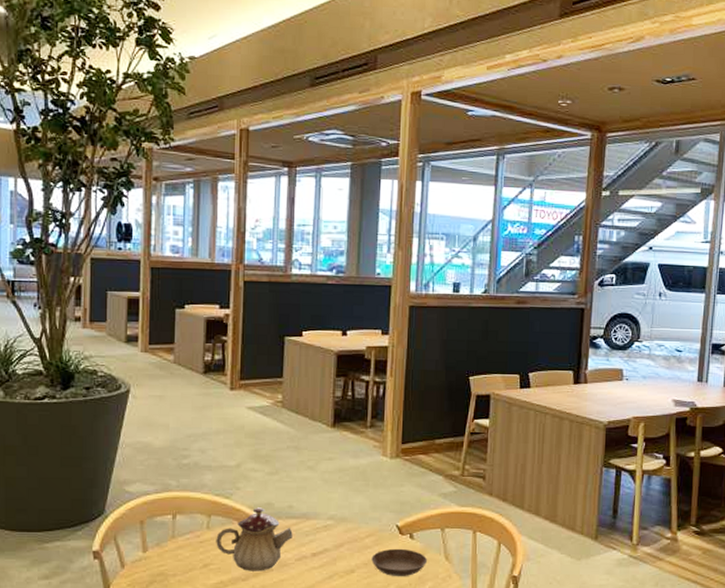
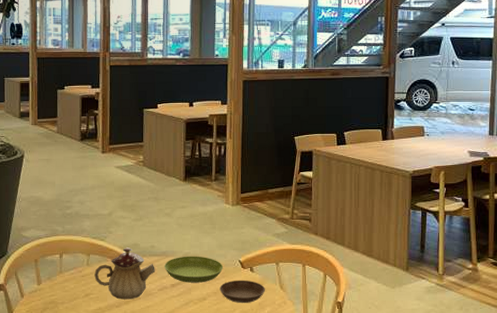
saucer: none [304,518,377,552] -> present [165,256,224,283]

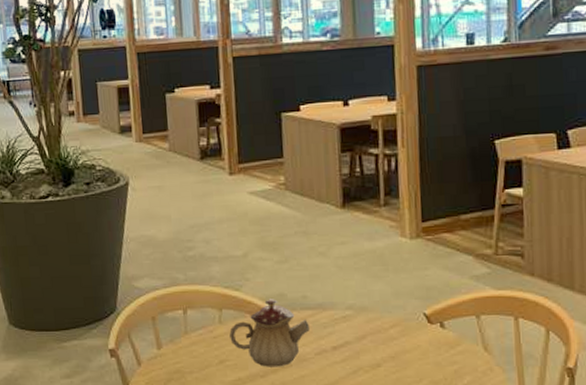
saucer: present [165,256,224,283] -> none [322,308,403,344]
saucer: present [219,280,266,304] -> none [398,339,464,371]

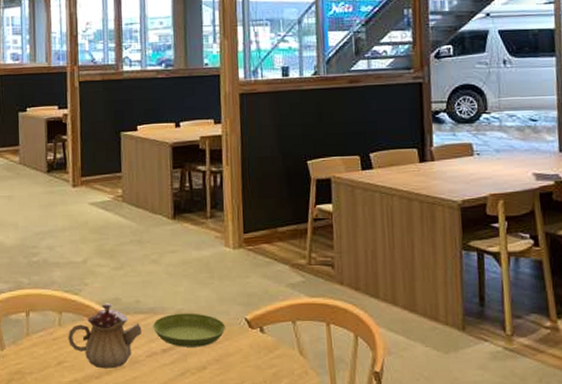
saucer: none [322,308,403,344] -> present [153,313,226,347]

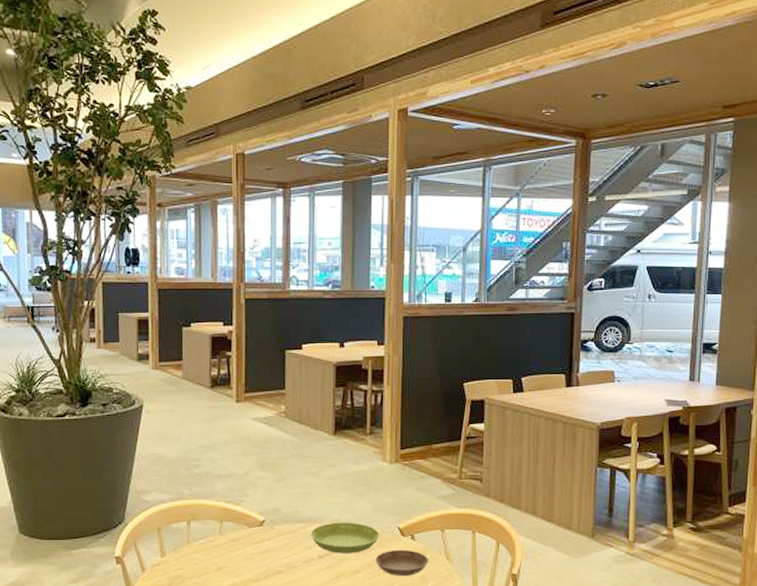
teapot: present [68,303,142,369] -> none [228,513,300,573]
saucer: none [222,343,281,374] -> present [375,549,429,577]

